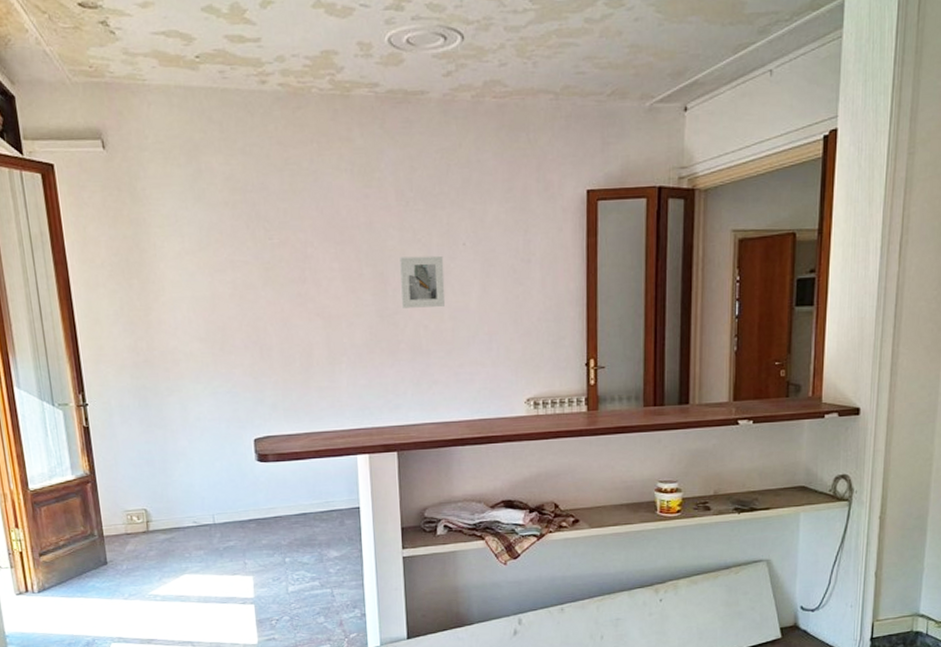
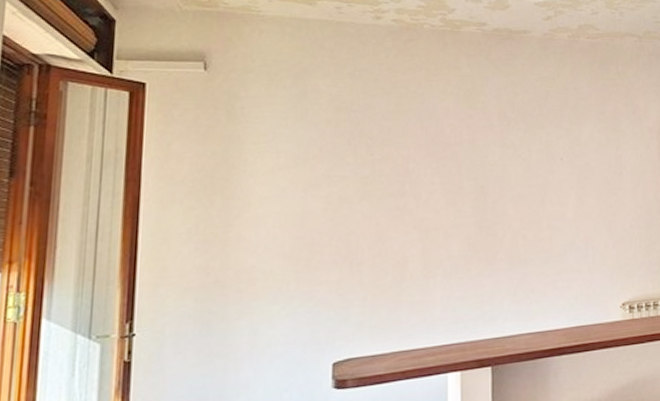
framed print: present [400,255,446,308] -> none [500,169,544,219]

